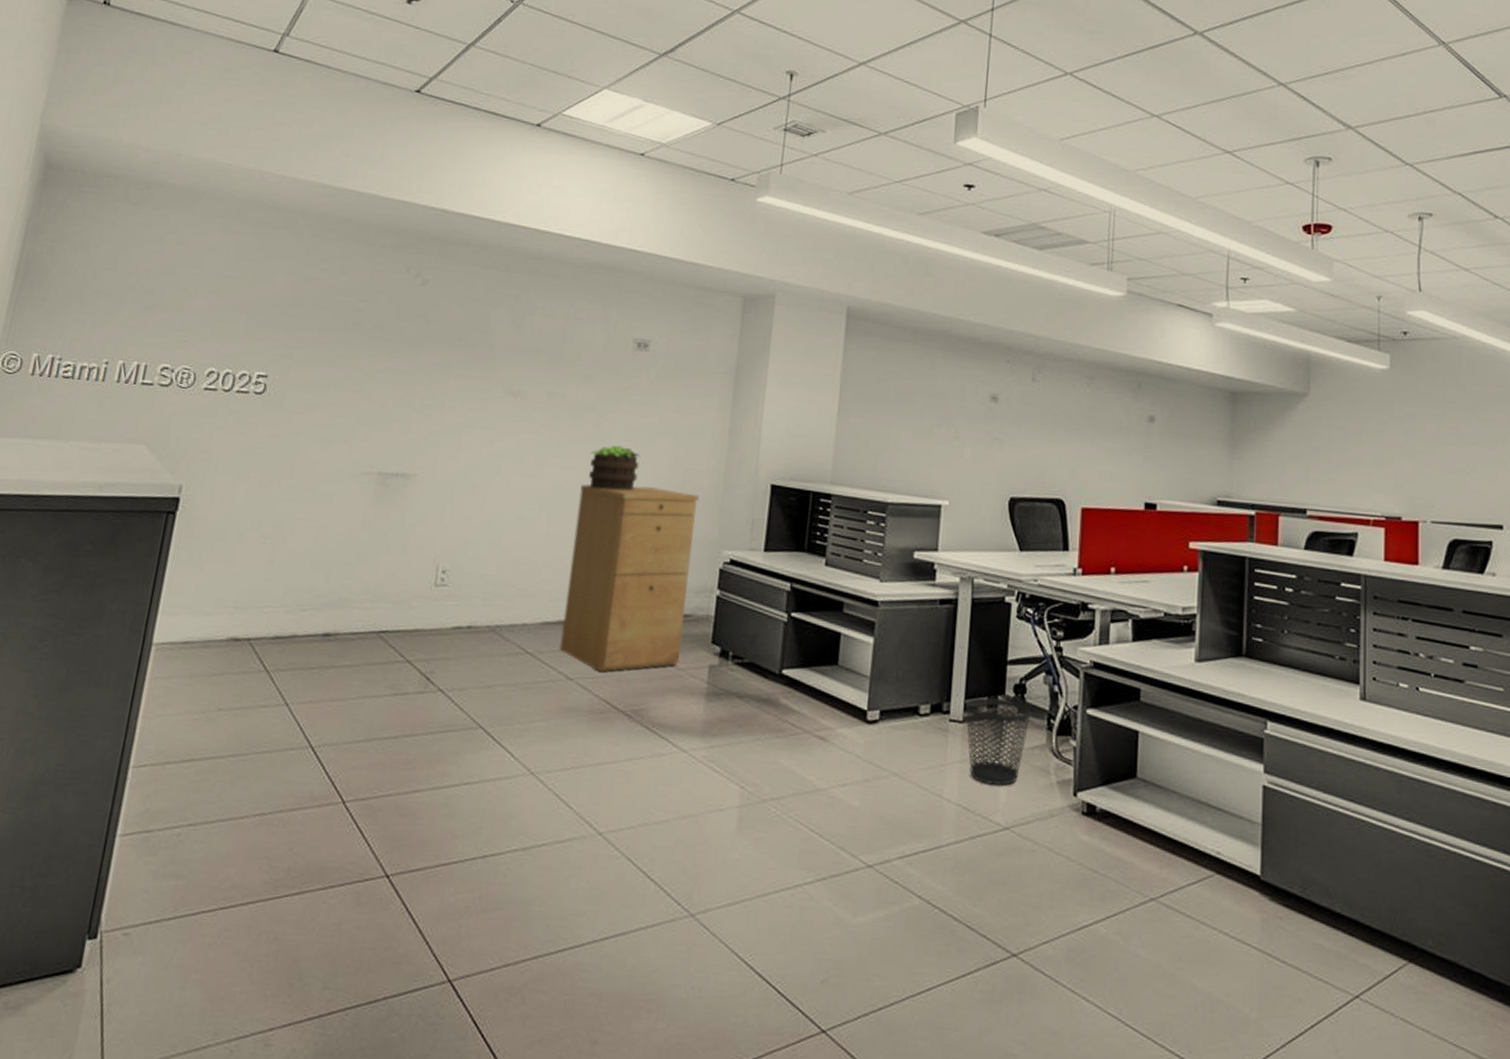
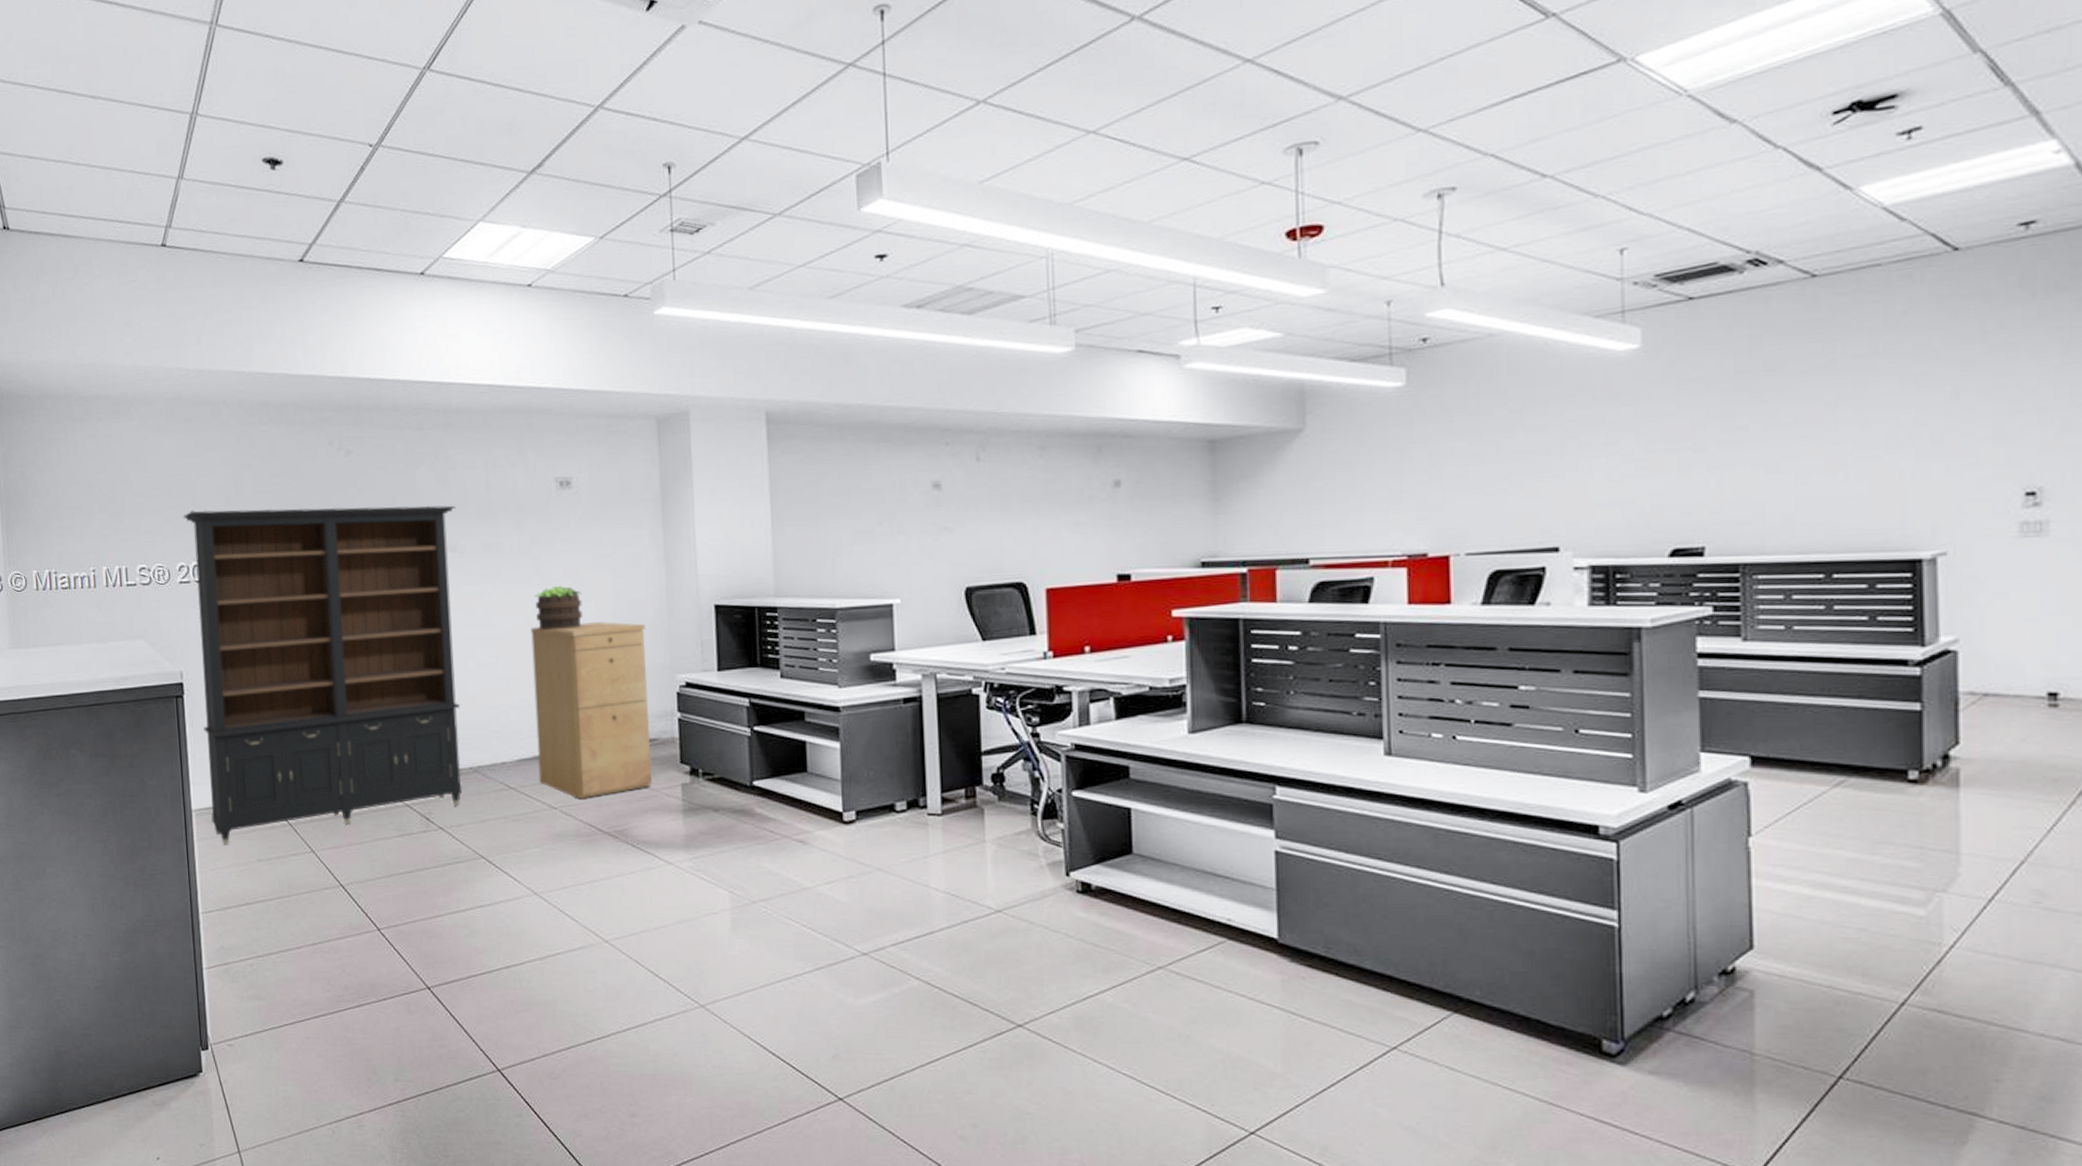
bookcase: none [173,314,527,688] -> present [183,505,462,845]
wastebasket: present [965,697,1032,786] -> none [942,789,1013,871]

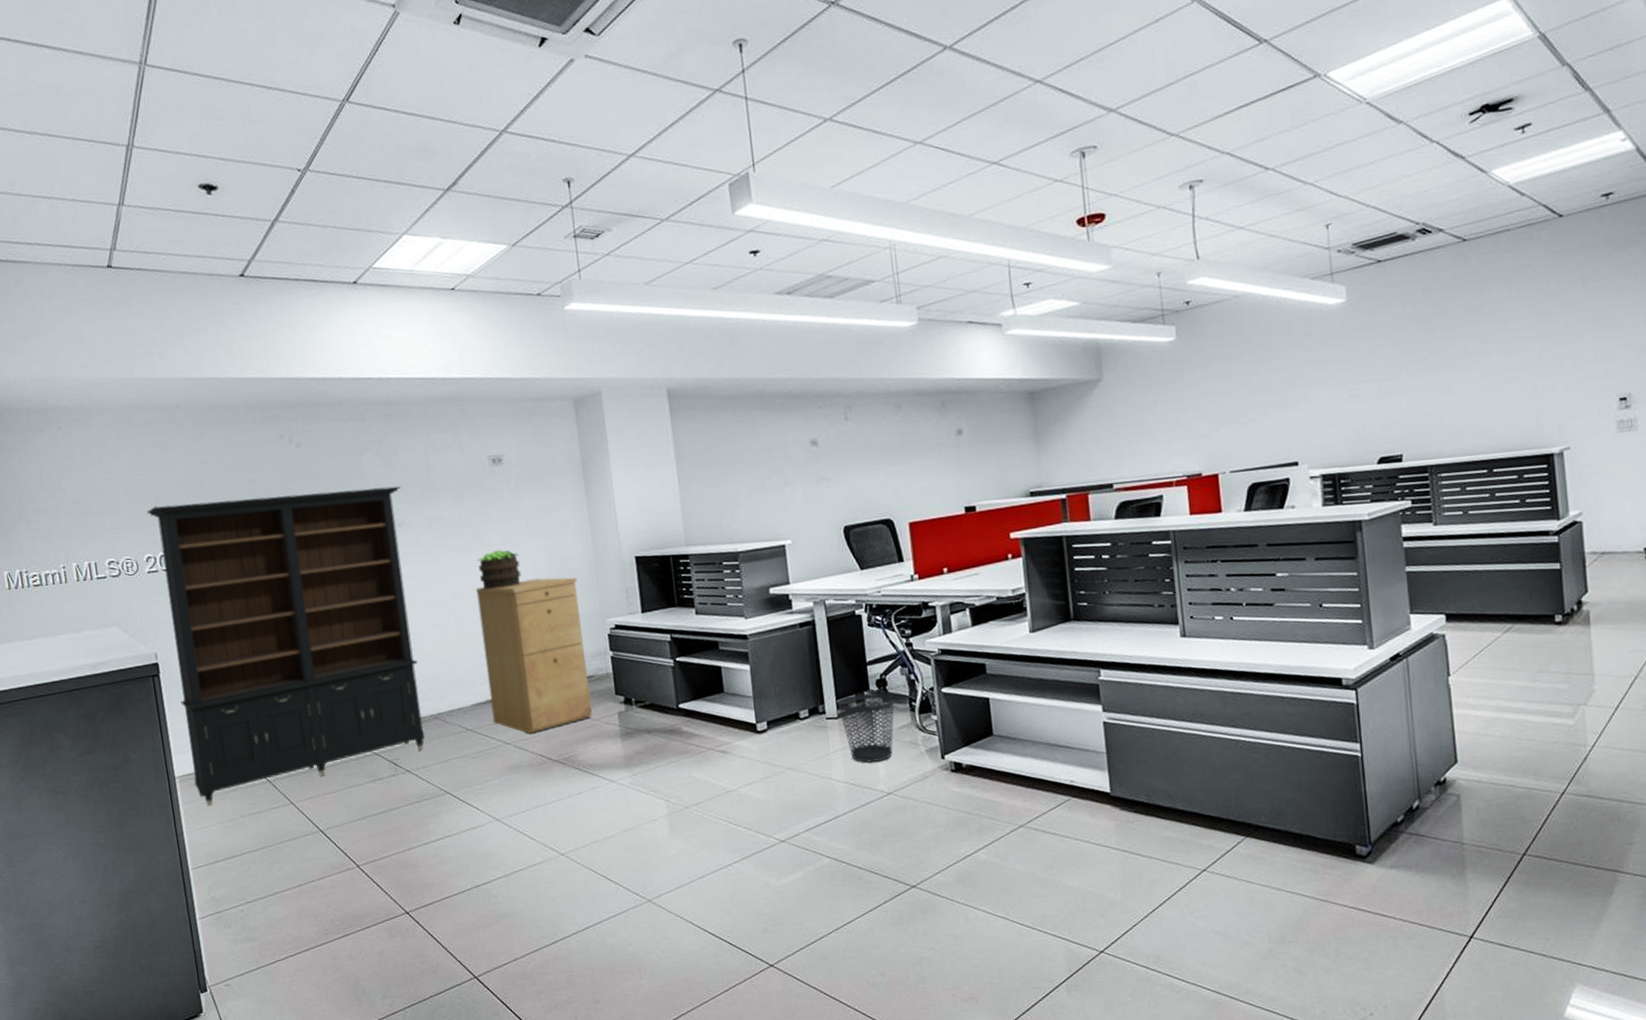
wastebasket: none [942,789,1013,871] -> present [837,693,895,763]

